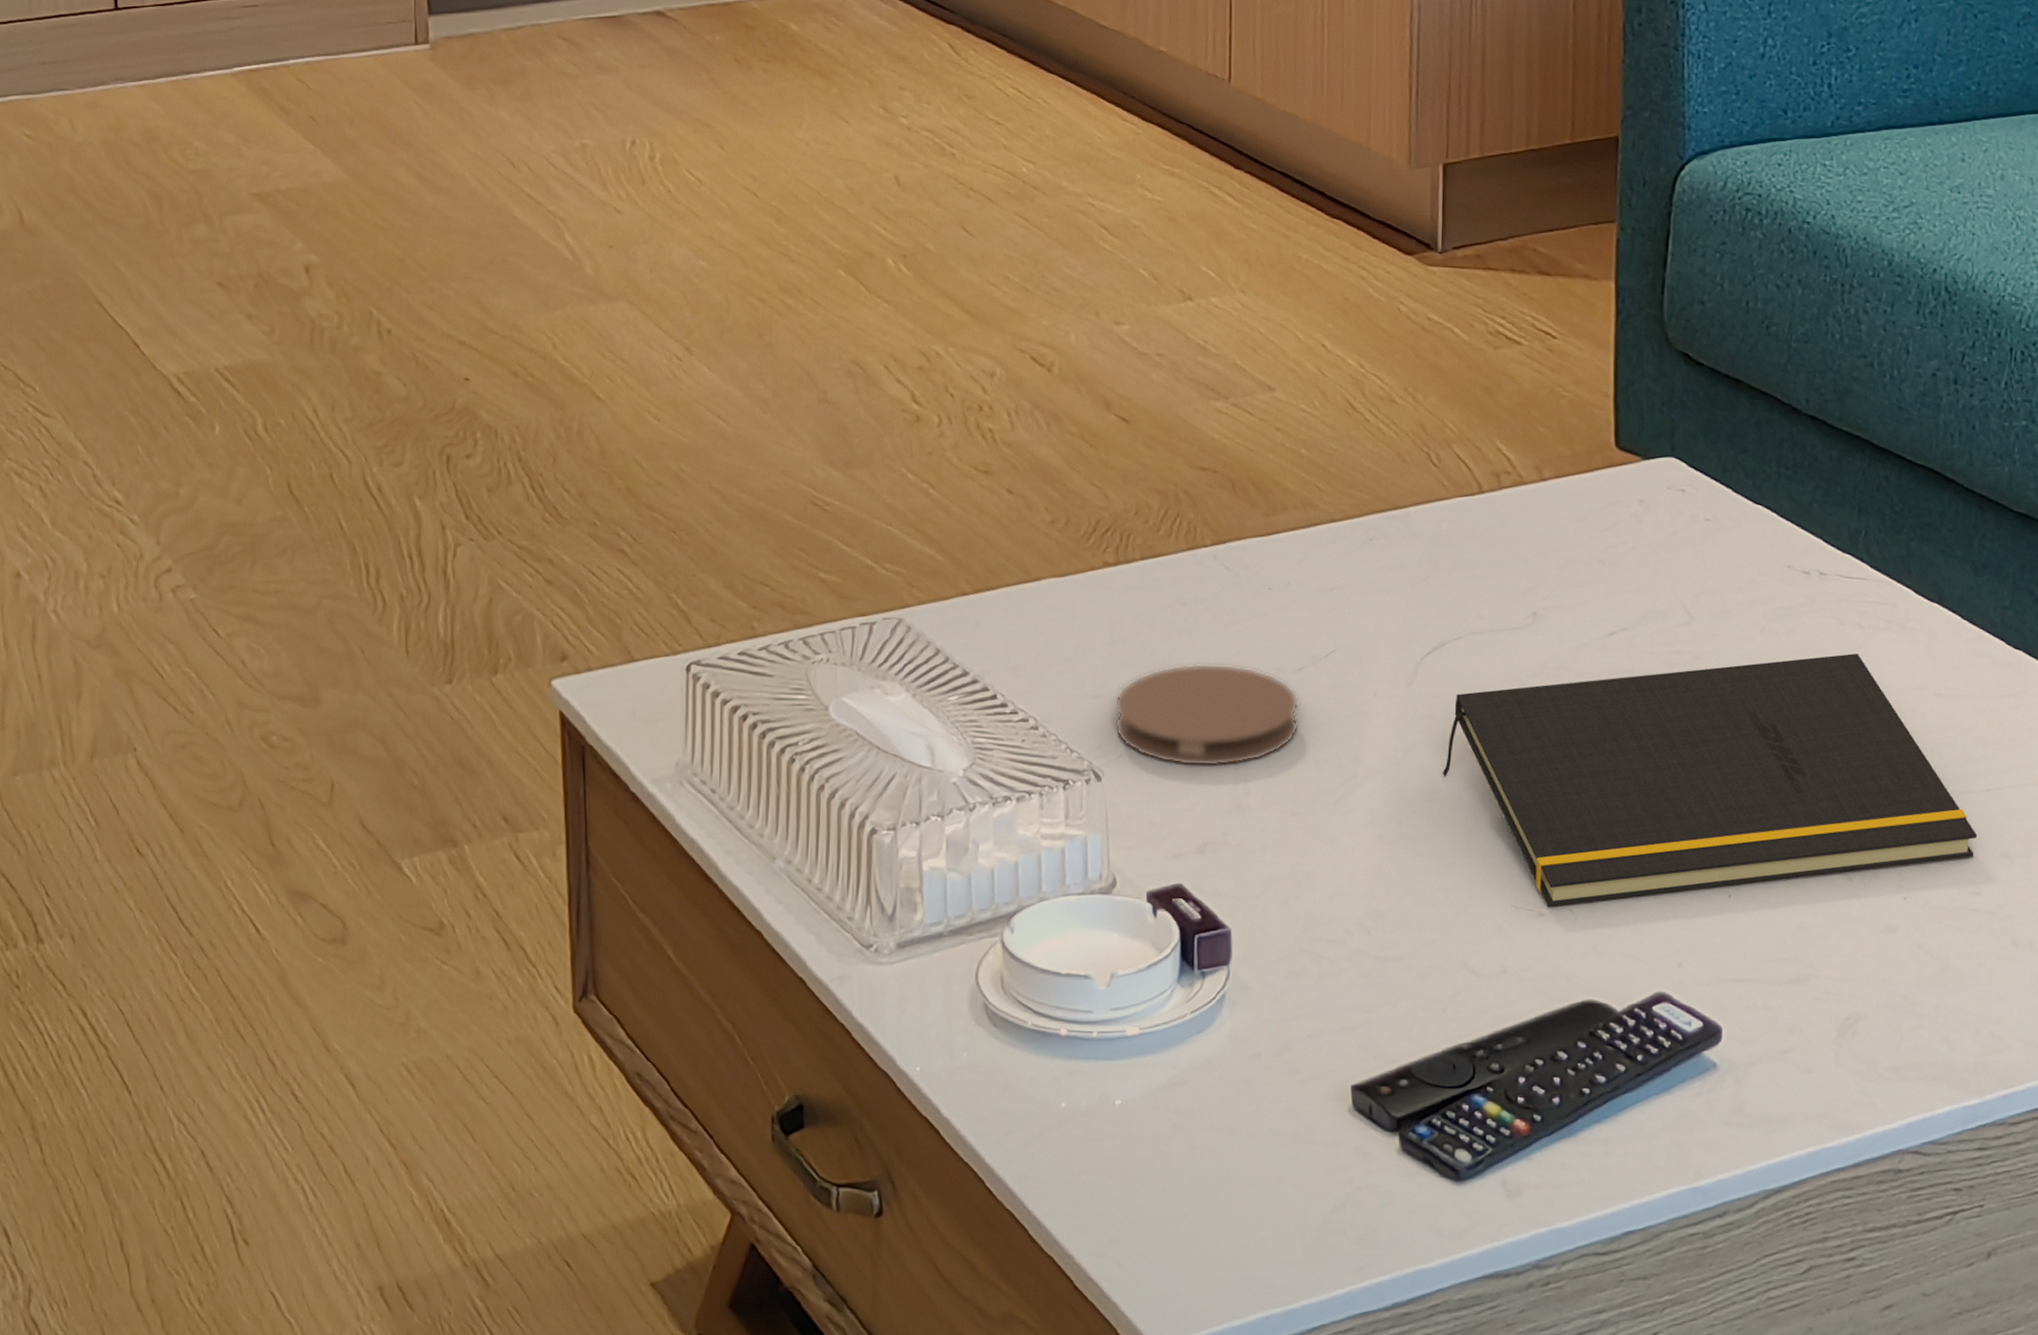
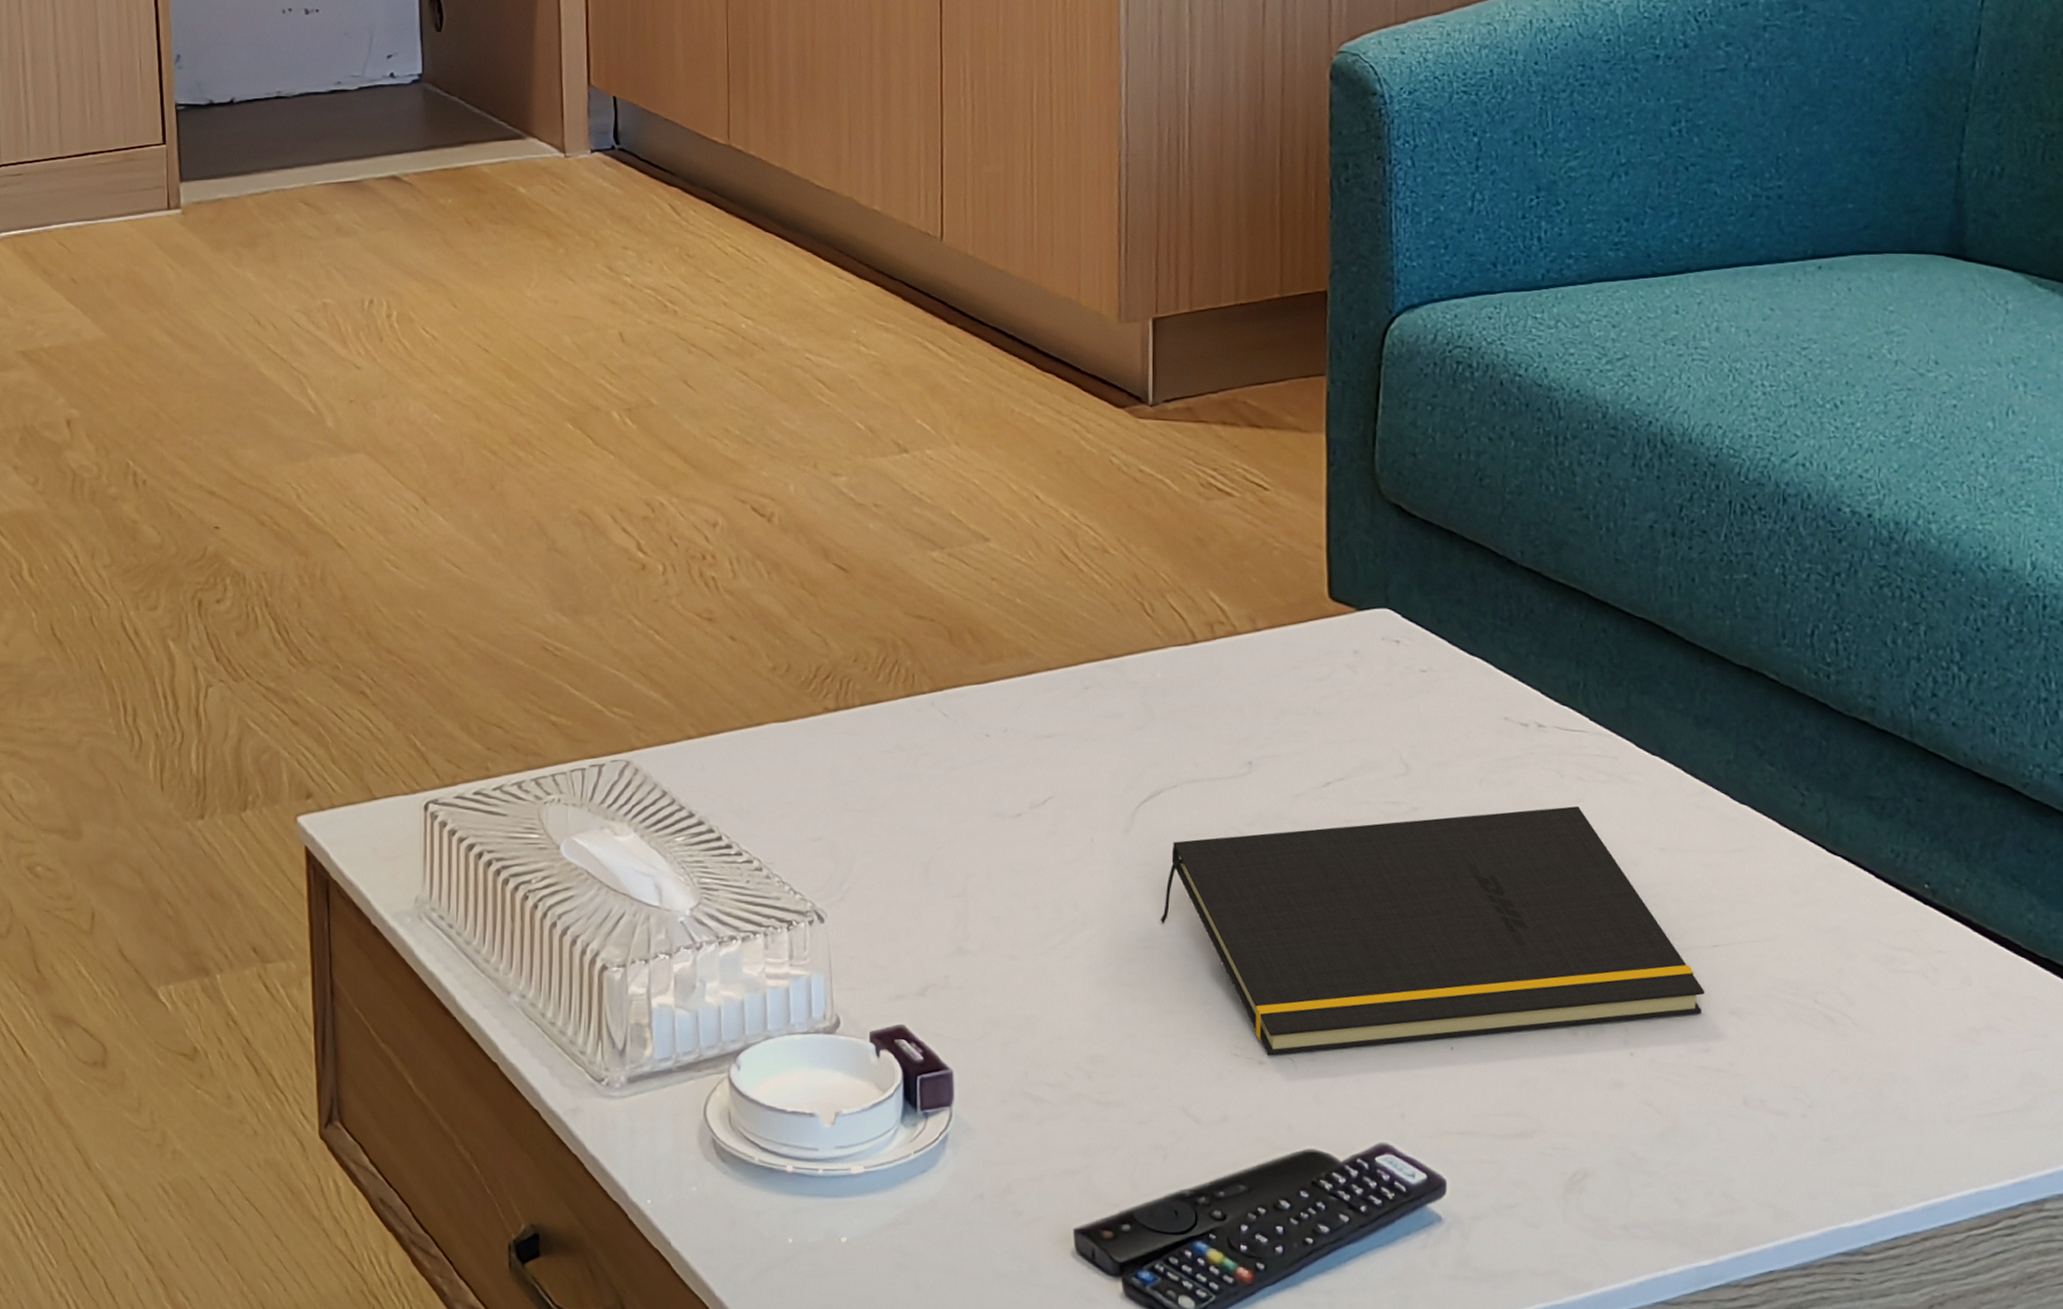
coaster: present [1114,663,1299,767] -> none [836,808,1017,910]

